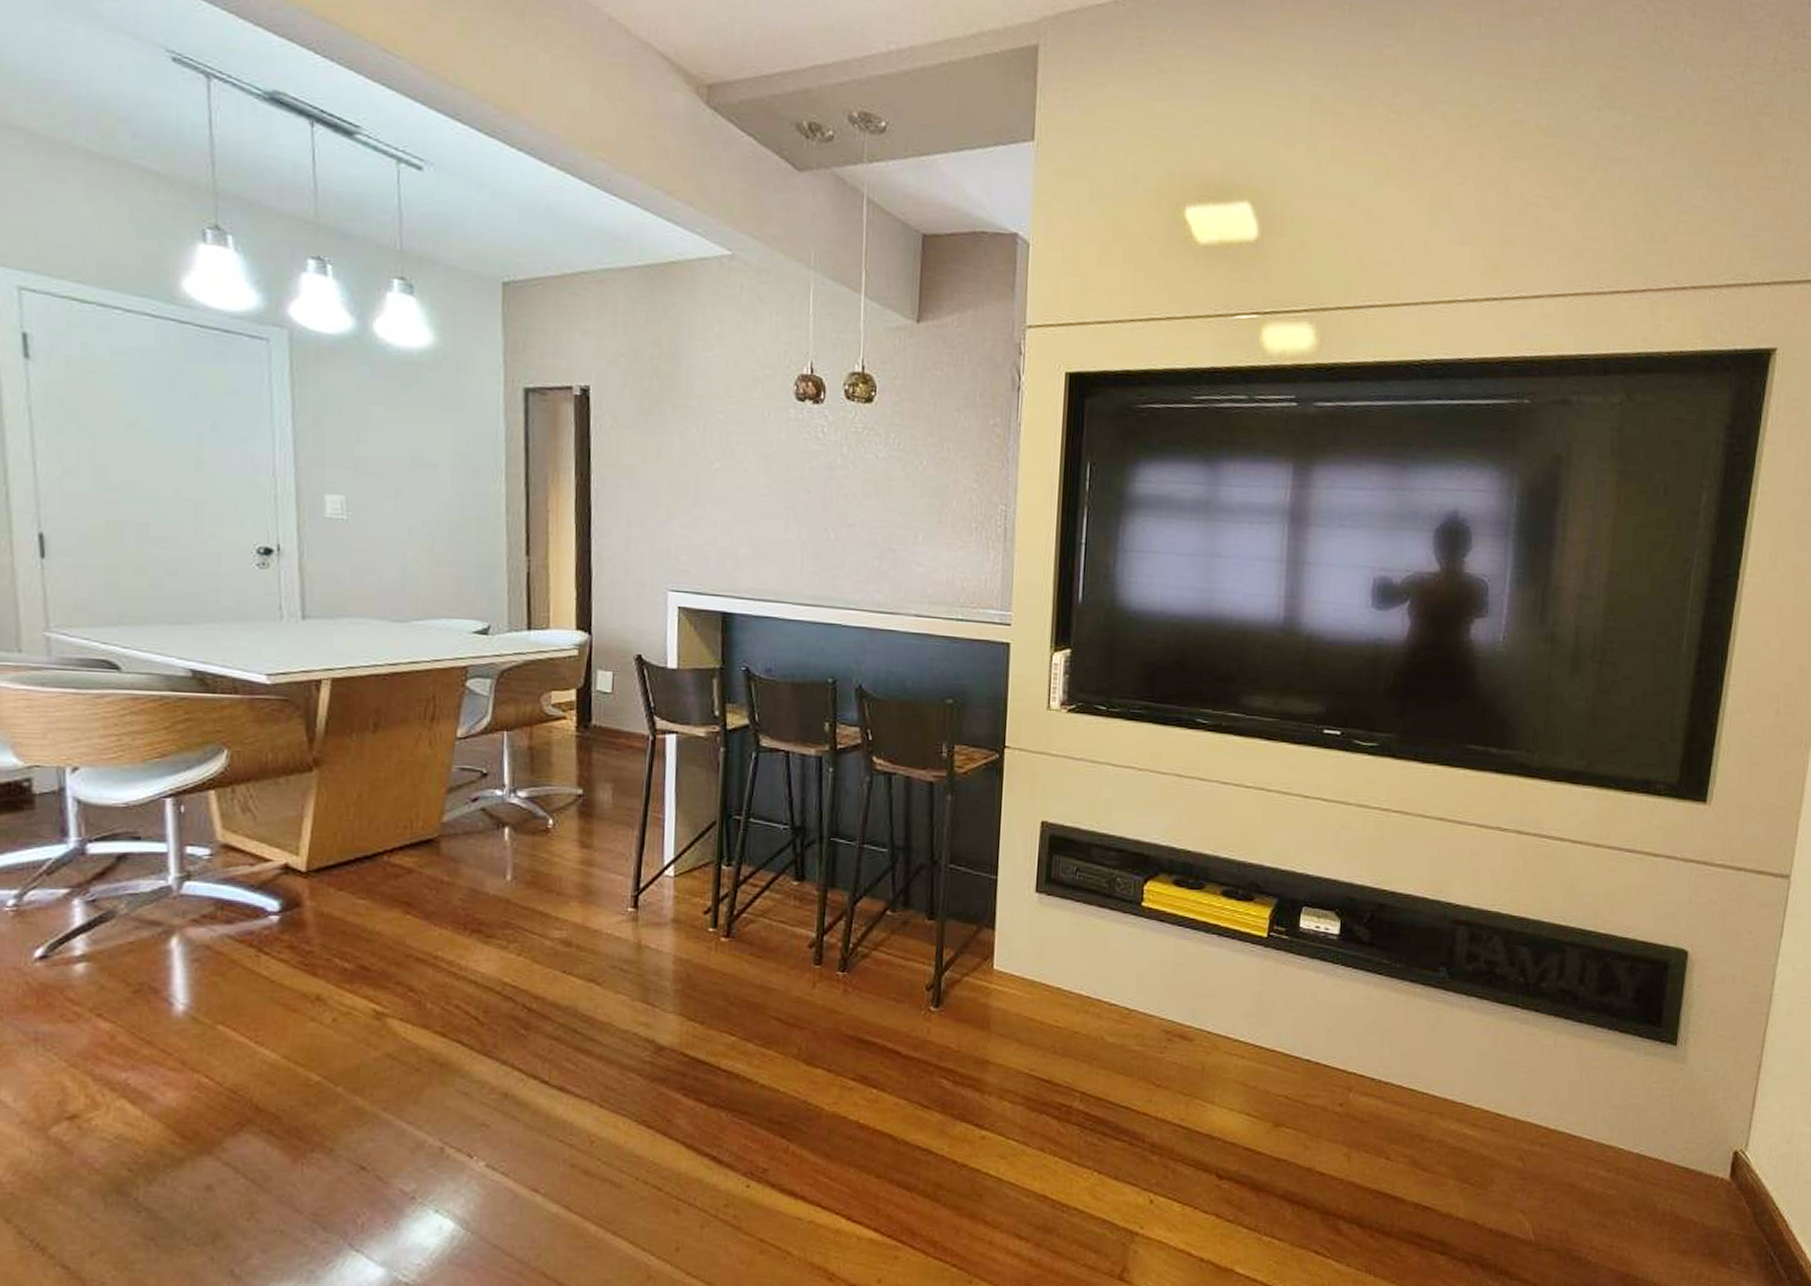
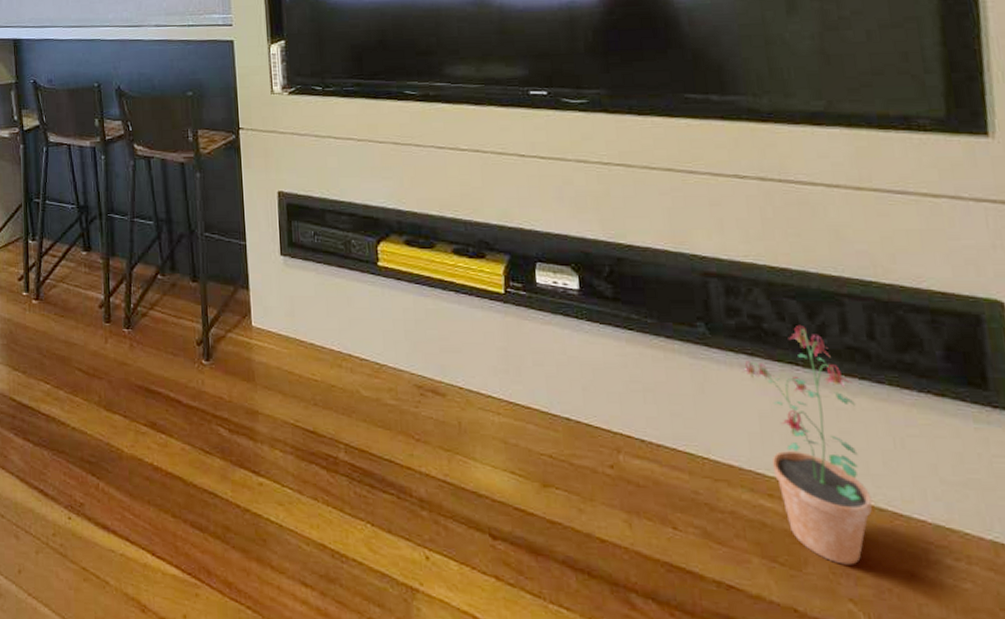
potted plant: none [1470,970,1560,1182] -> present [742,324,873,565]

